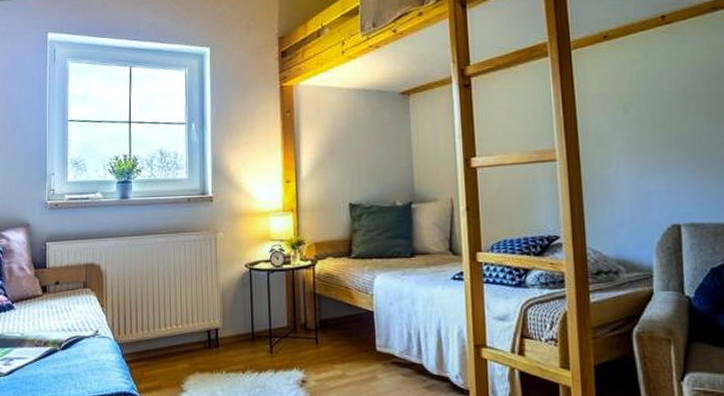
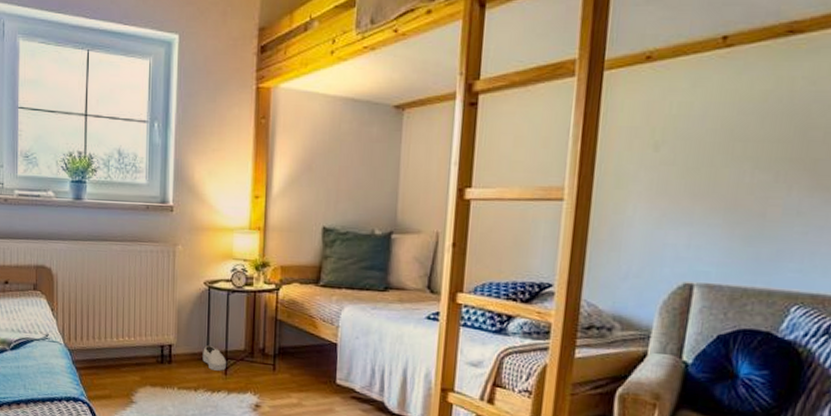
shoe: none [248,325,271,350] -> present [202,344,226,371]

